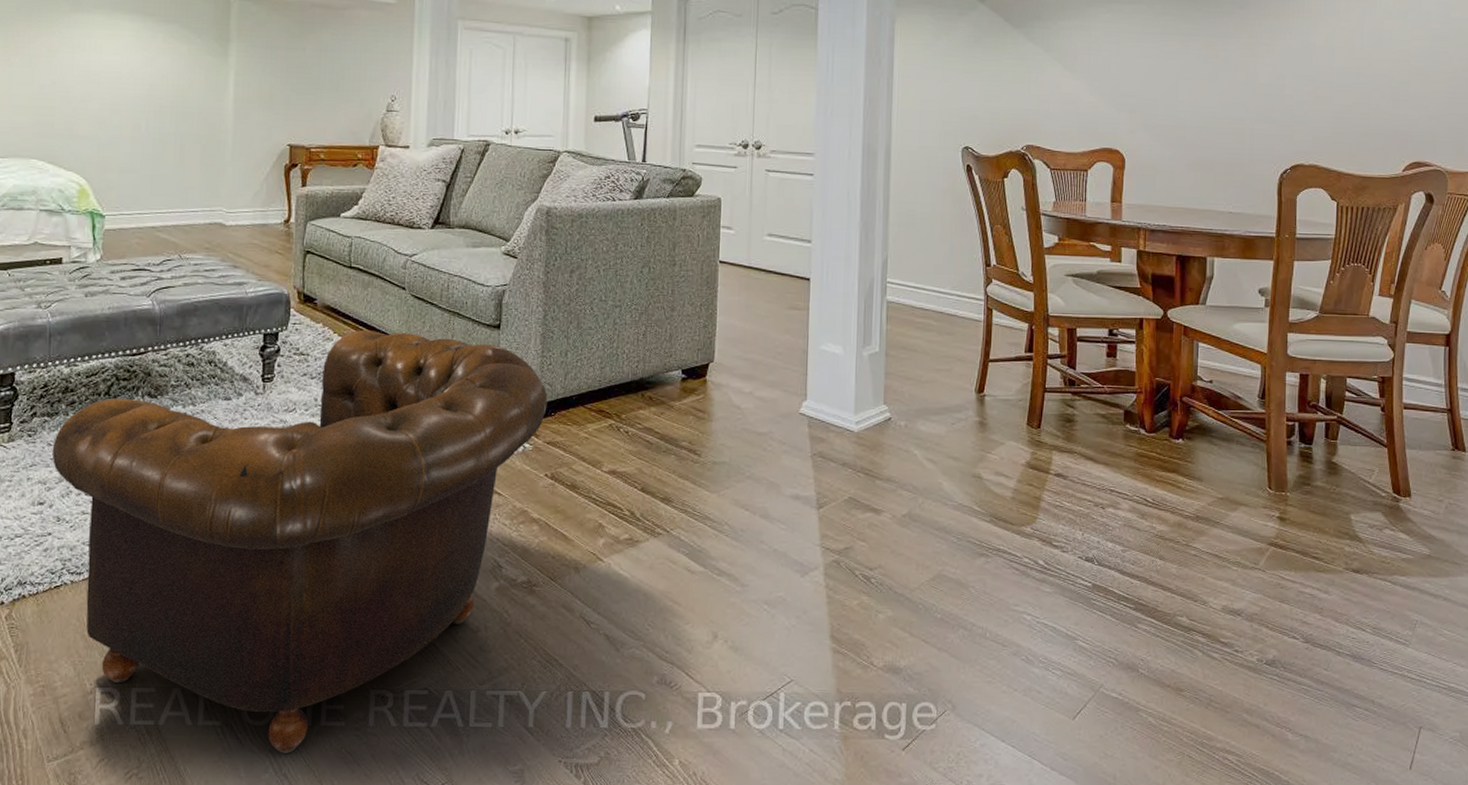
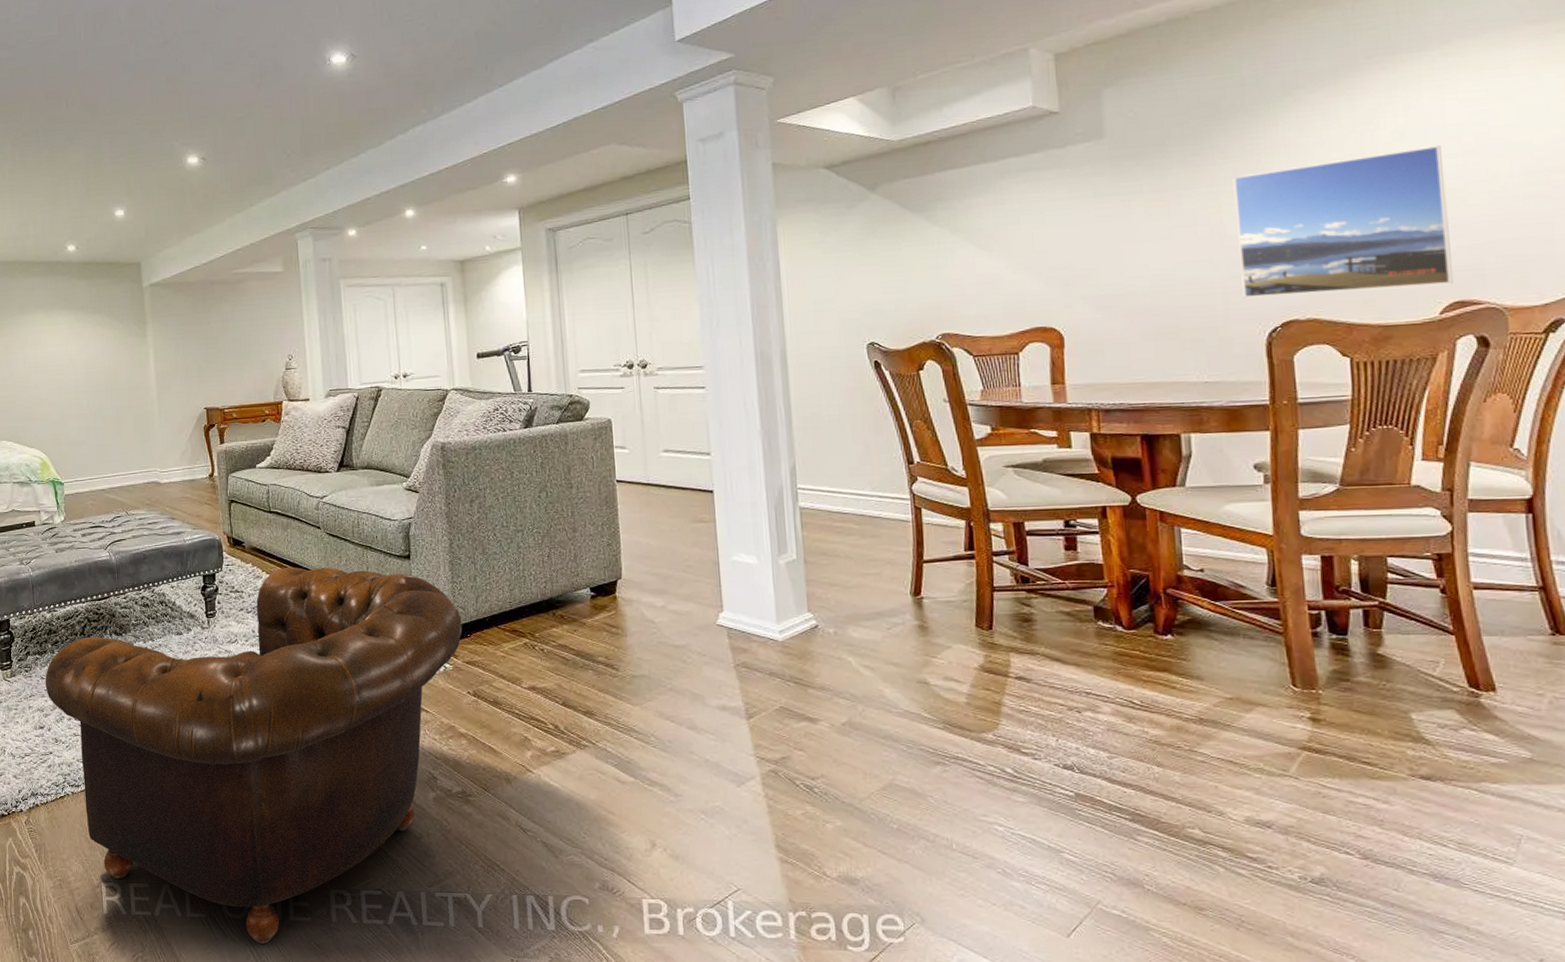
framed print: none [1265,27,1416,147] -> present [1233,145,1453,298]

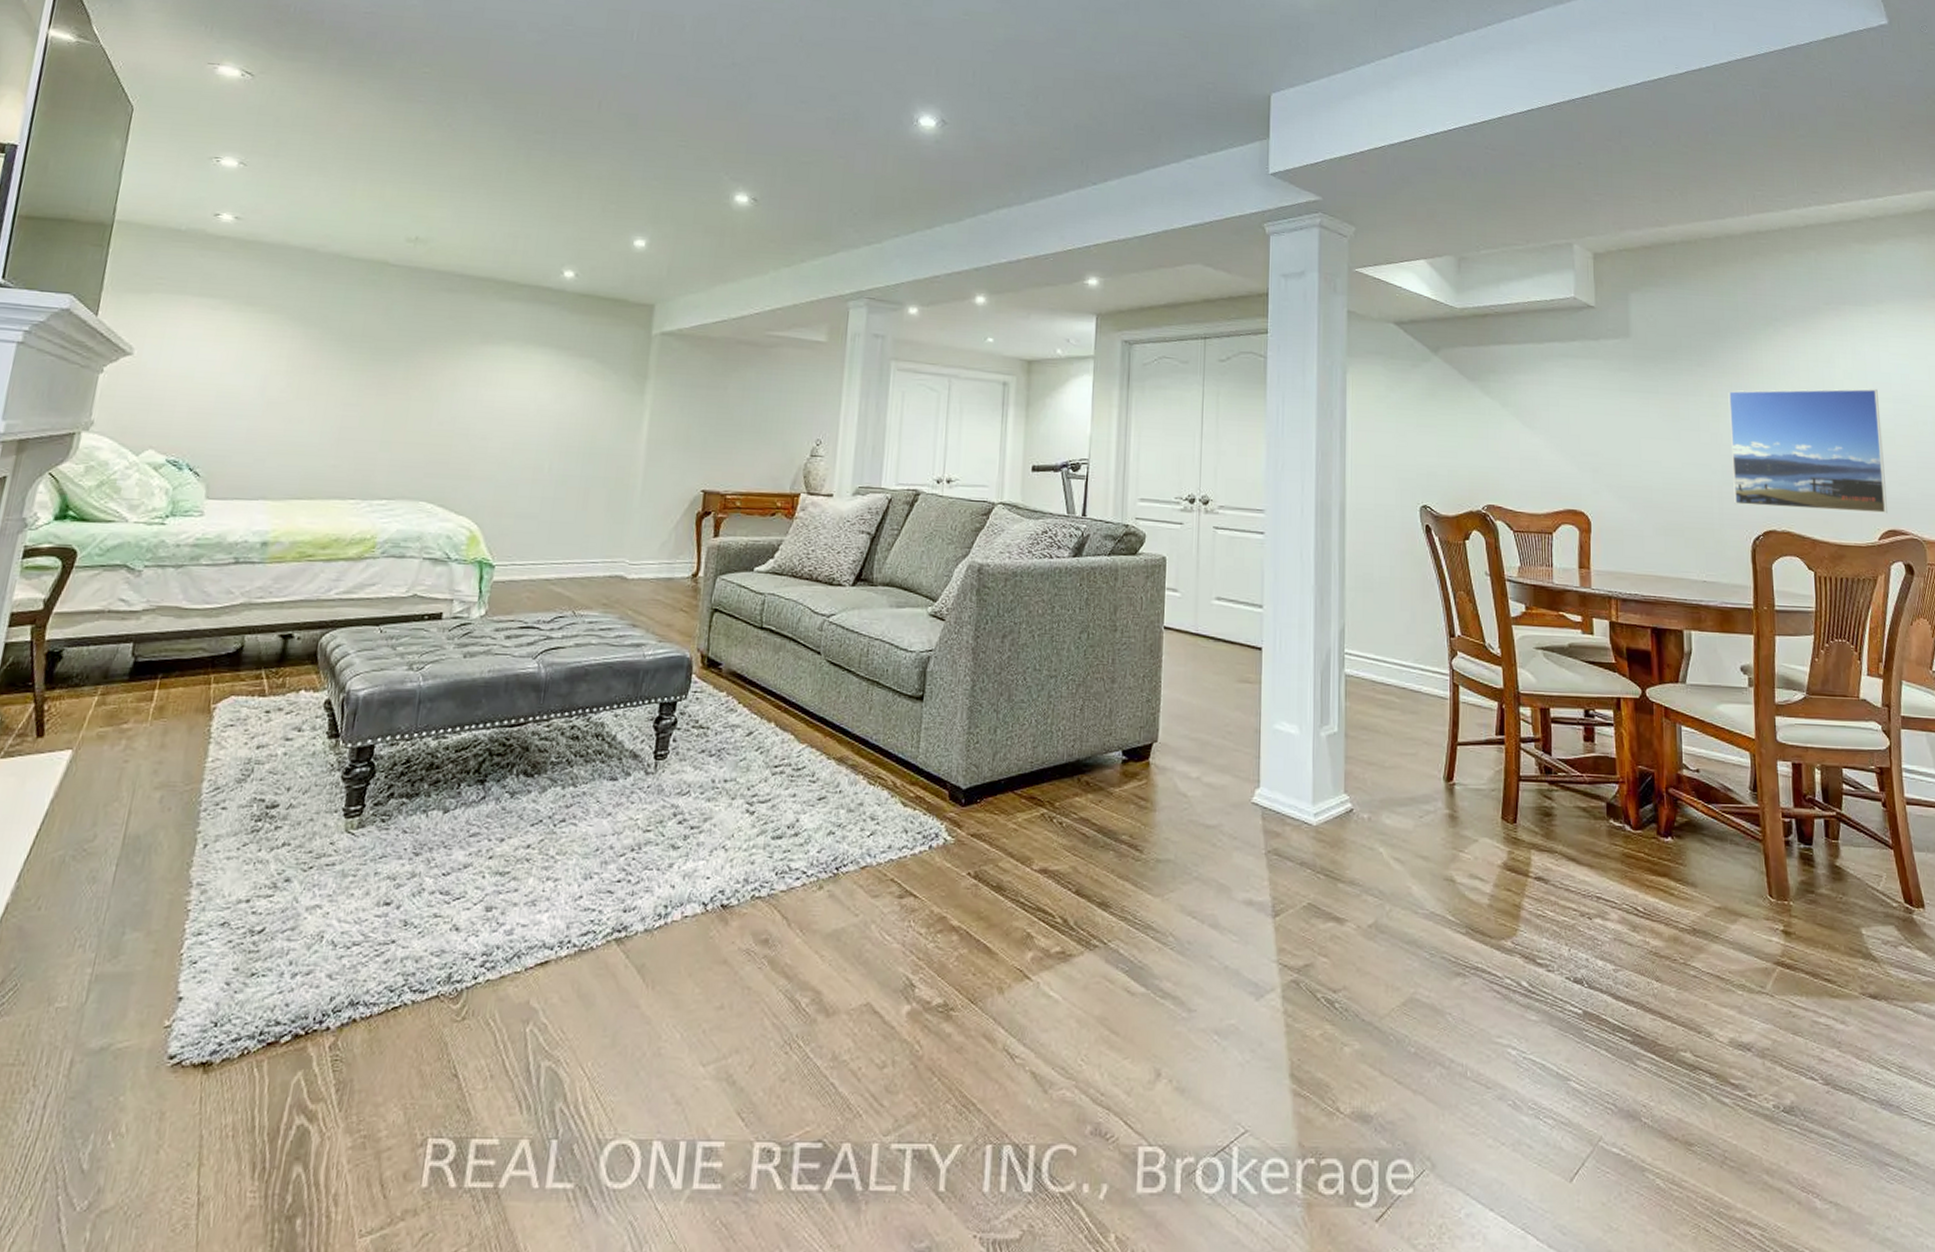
armchair: present [45,567,462,944] -> none [406,700,973,1226]

